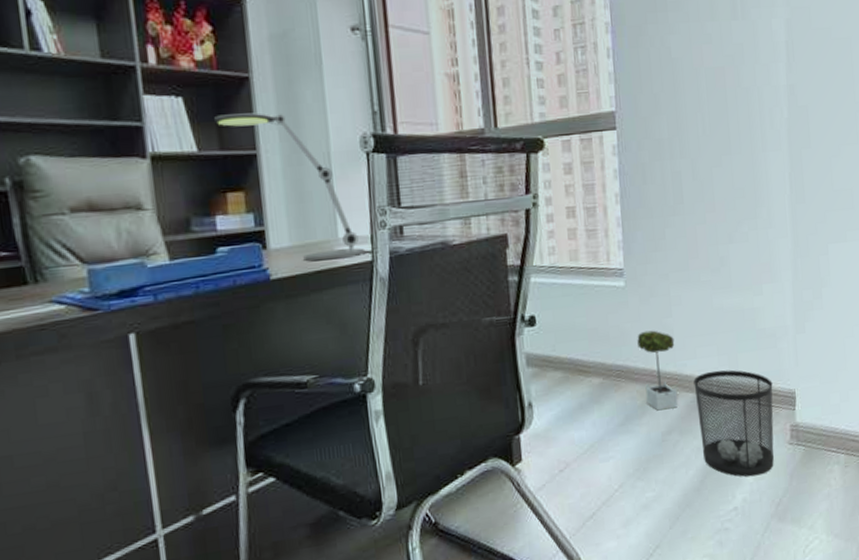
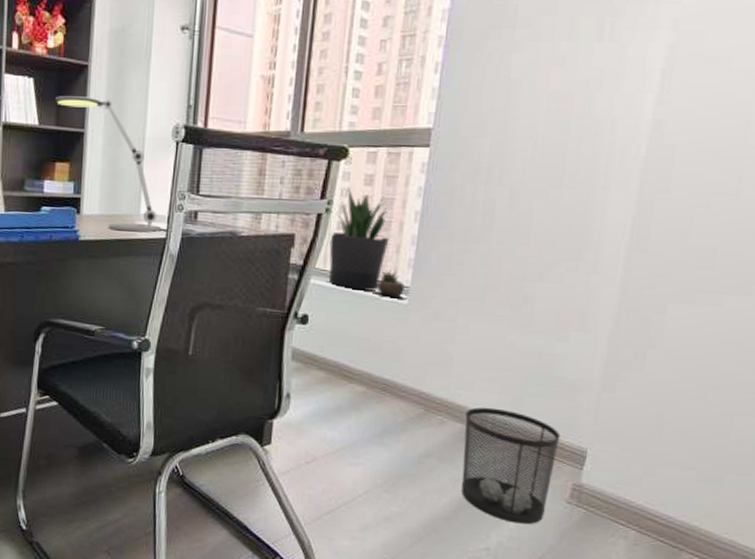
planter: none [540,178,597,282] -> present [329,186,390,291]
succulent plant: none [591,255,623,284] -> present [372,270,406,301]
potted tree: present [637,330,679,411] -> none [409,352,453,434]

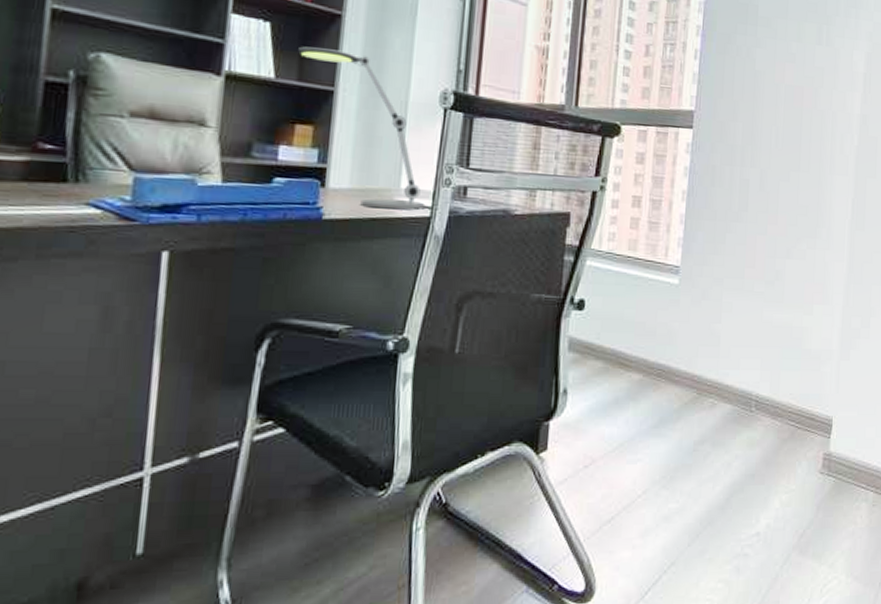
planter: present [329,186,390,291] -> none [604,164,661,272]
succulent plant: present [372,270,406,301] -> none [646,249,677,281]
waste bin: present [461,407,561,525] -> none [732,385,811,502]

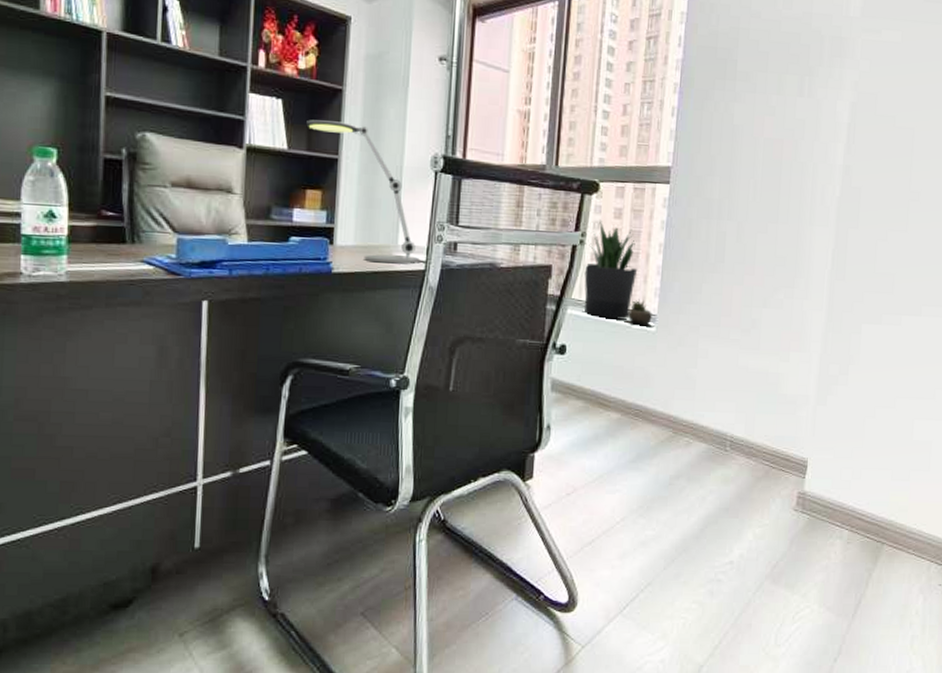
planter: none [604,164,661,272] -> present [583,219,638,320]
succulent plant: none [646,249,677,281] -> present [624,299,654,328]

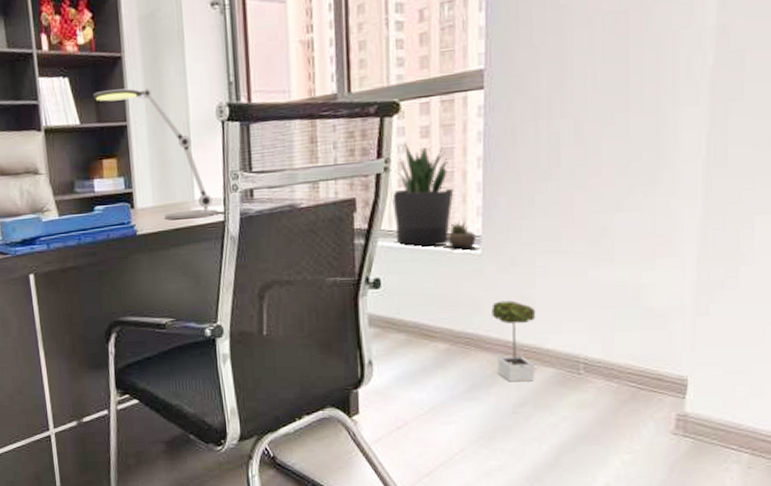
potted tree: none [659,377,696,455] -> present [492,300,536,382]

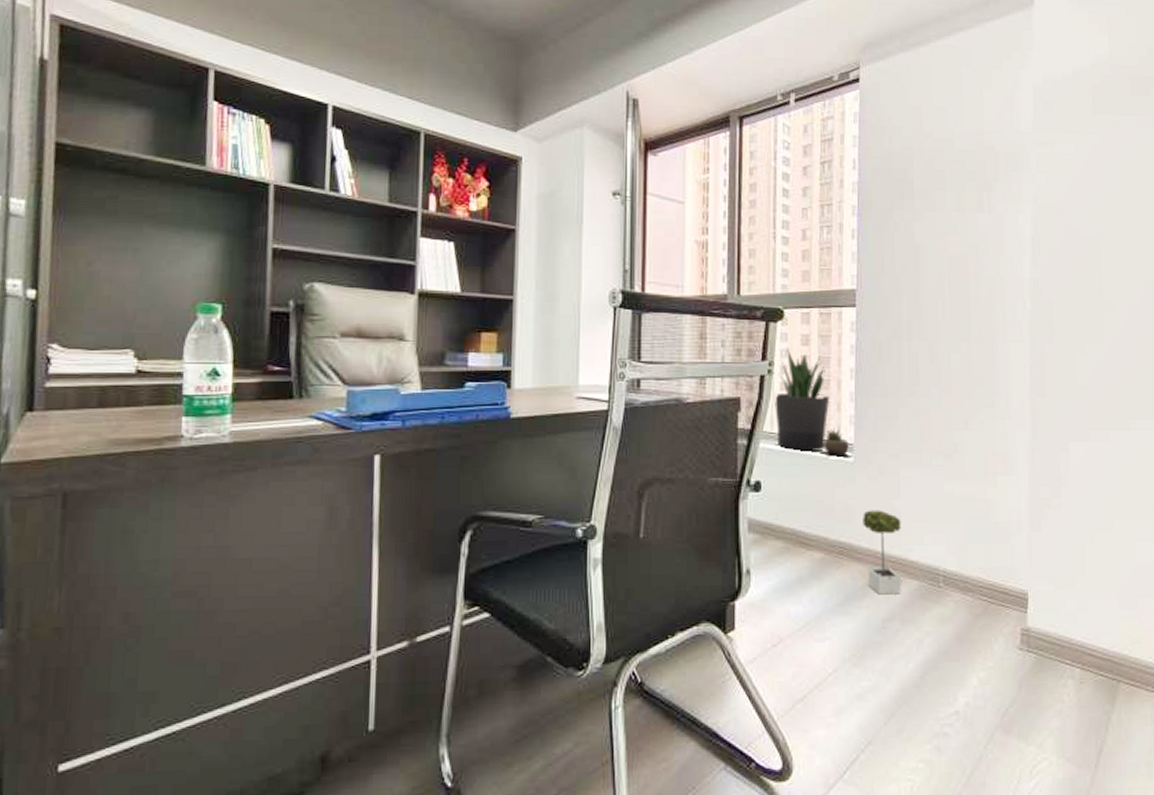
desk lamp: present [93,88,217,220] -> none [480,261,601,405]

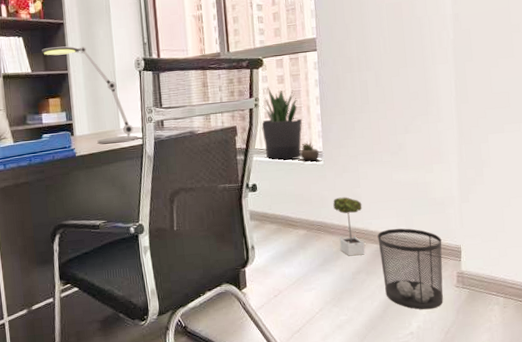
desk lamp: none [480,261,601,405] -> present [42,46,137,144]
waste bin: none [919,560,1004,680] -> present [377,228,443,310]

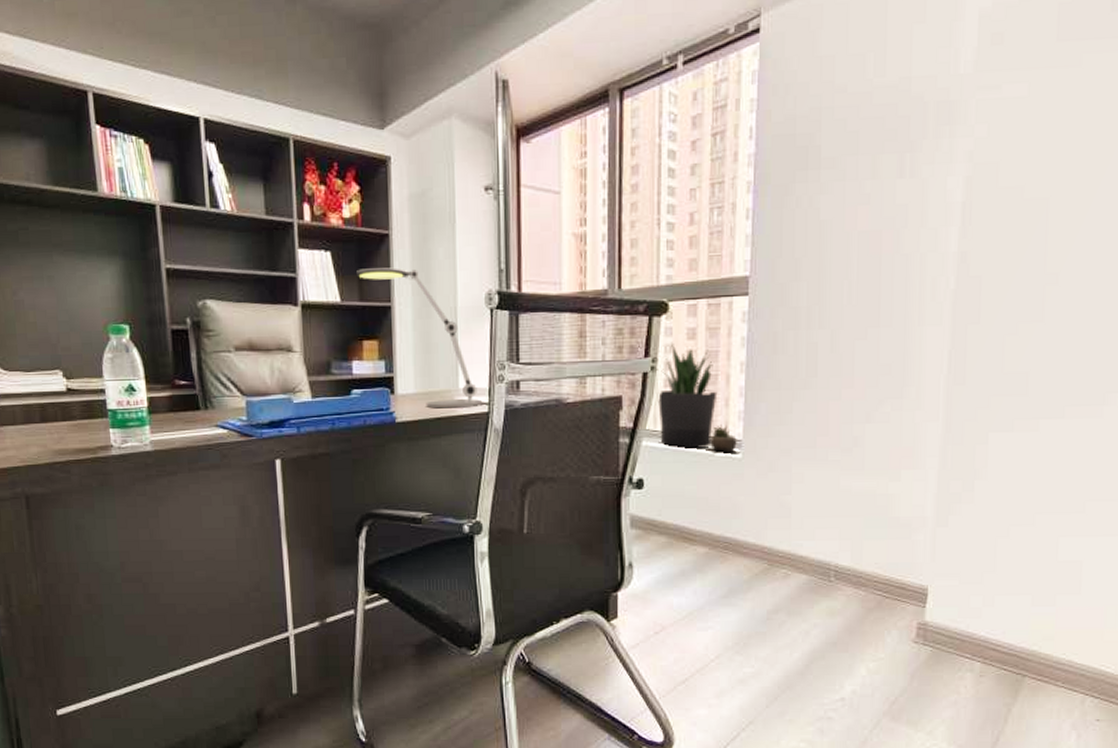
potted tree: present [333,197,365,256] -> none [750,506,791,588]
waste bin: present [377,228,443,310] -> none [809,555,901,670]

